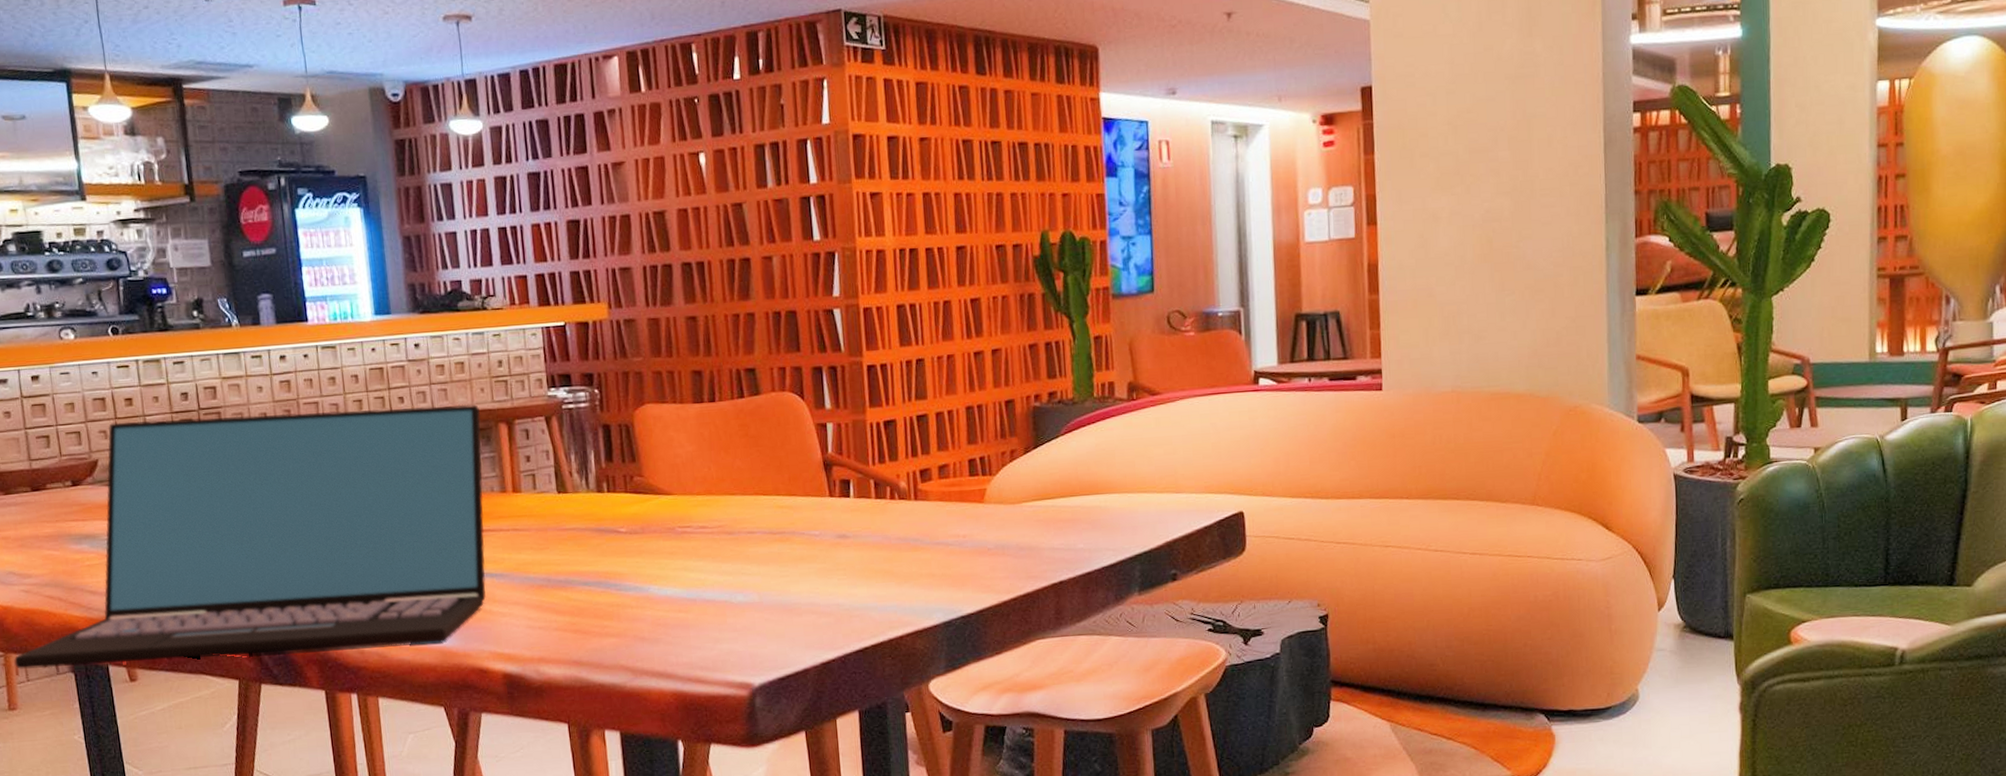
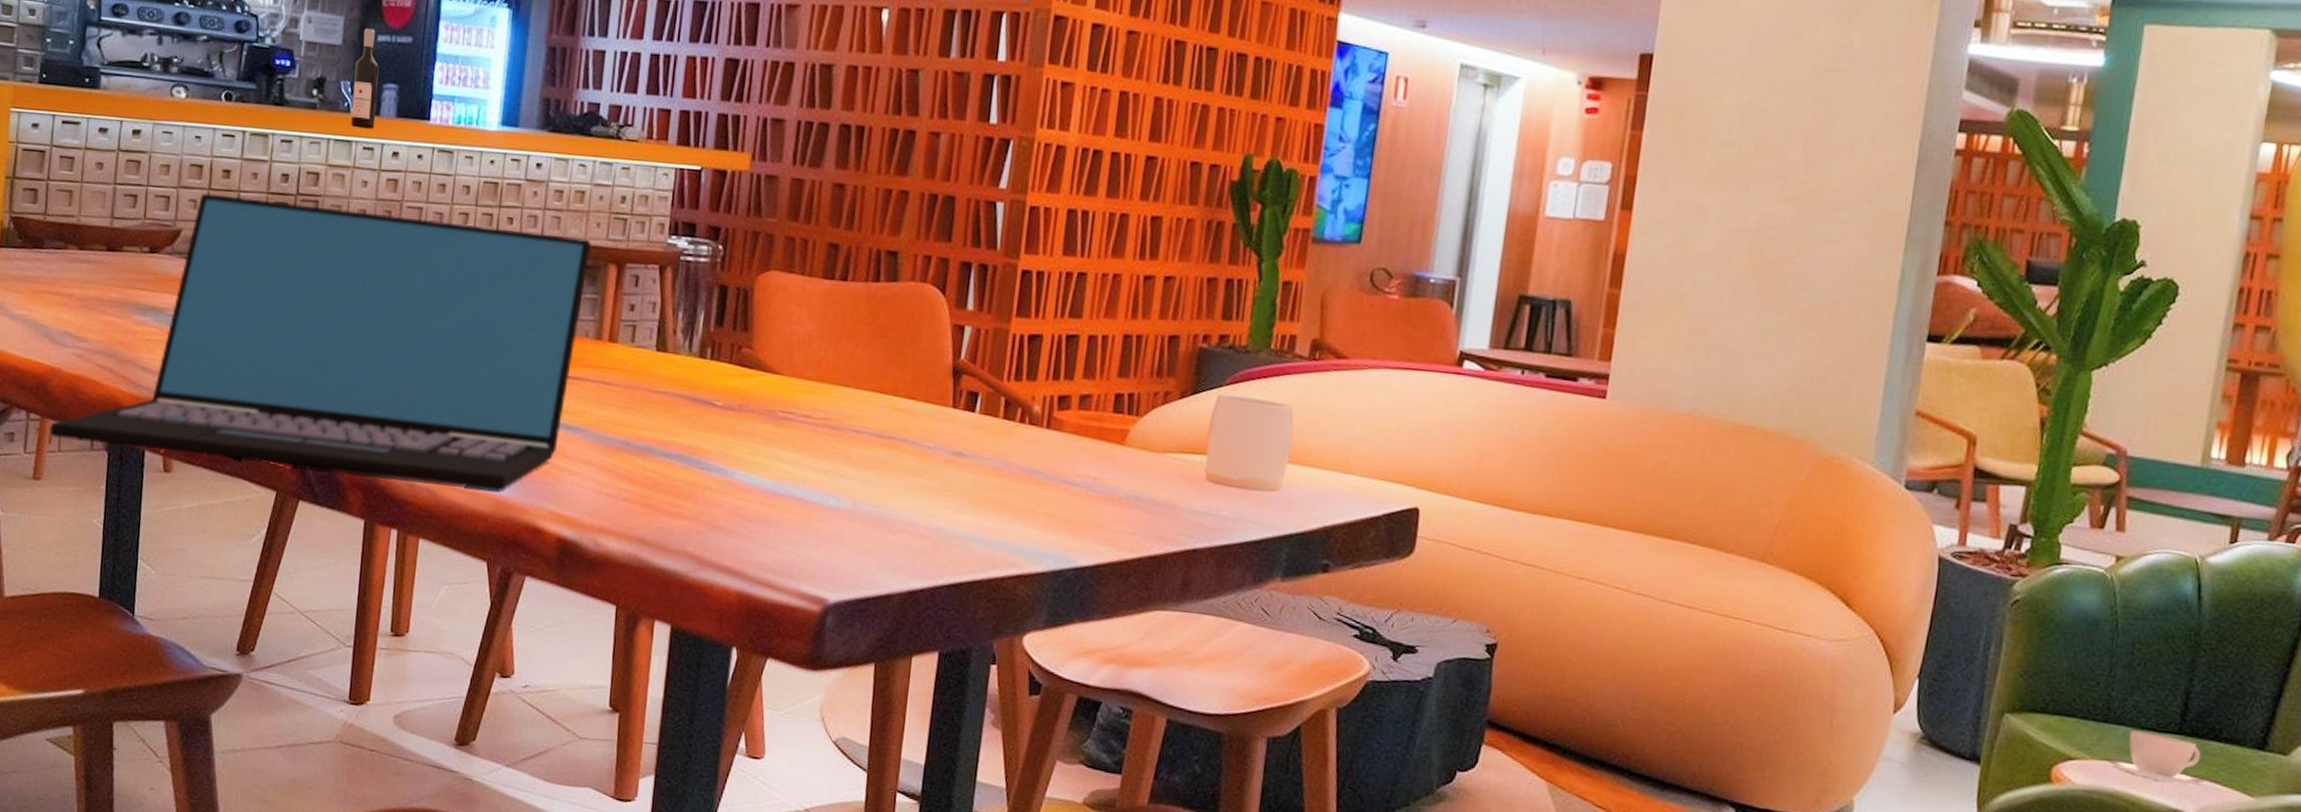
bottle: none [227,246,258,340] -> present [351,28,379,129]
mug: none [1053,442,1127,524] -> present [1205,394,1294,493]
teacup: none [1833,588,1911,627] -> present [2108,730,2206,785]

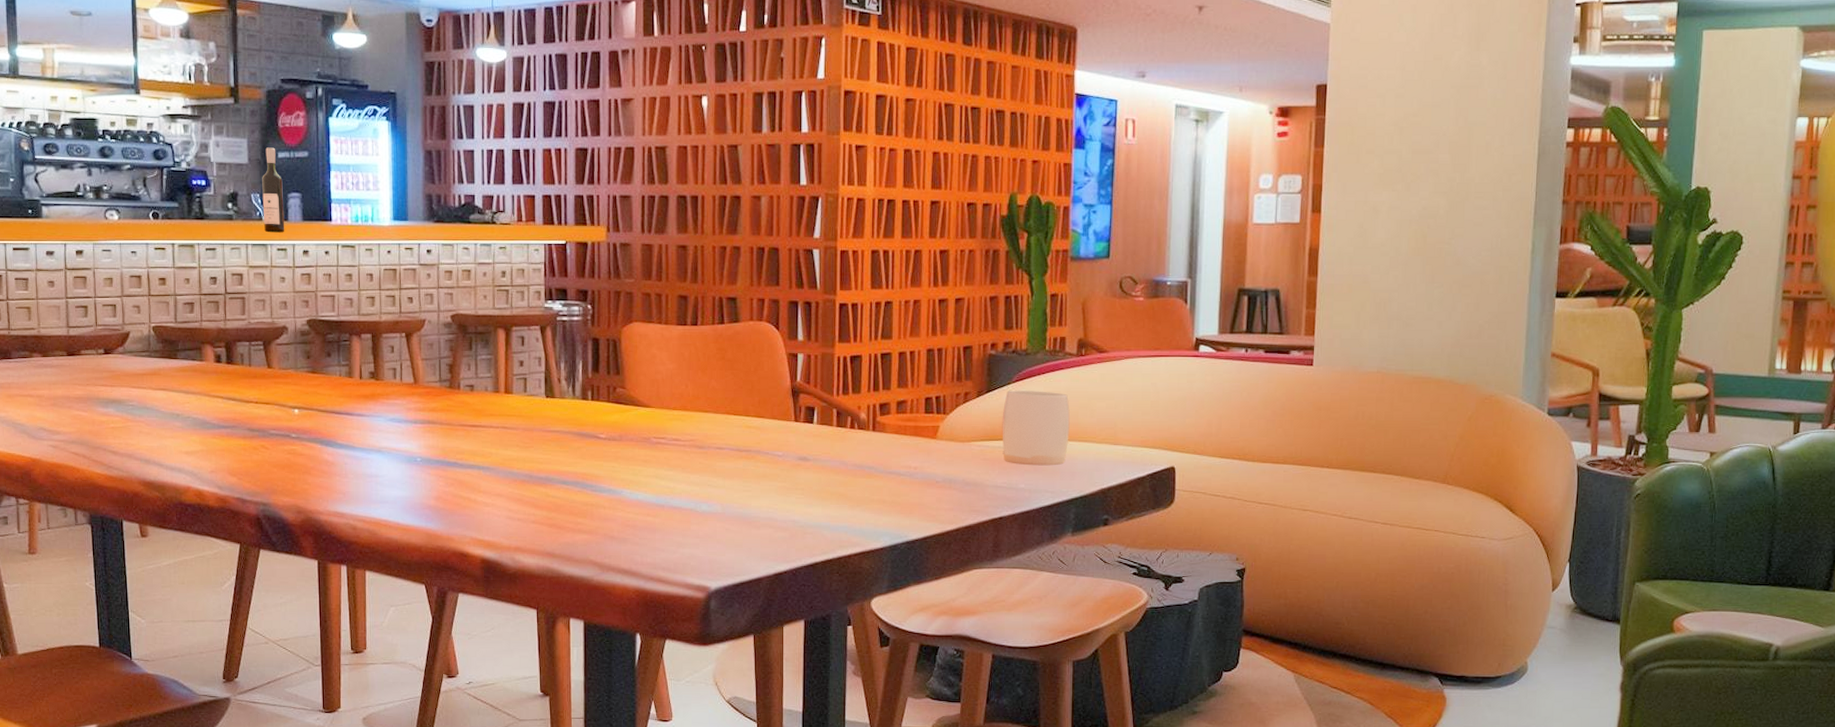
laptop: present [49,193,592,489] -> none [38,299,482,524]
teacup: present [2108,730,2206,785] -> none [1715,586,1788,623]

